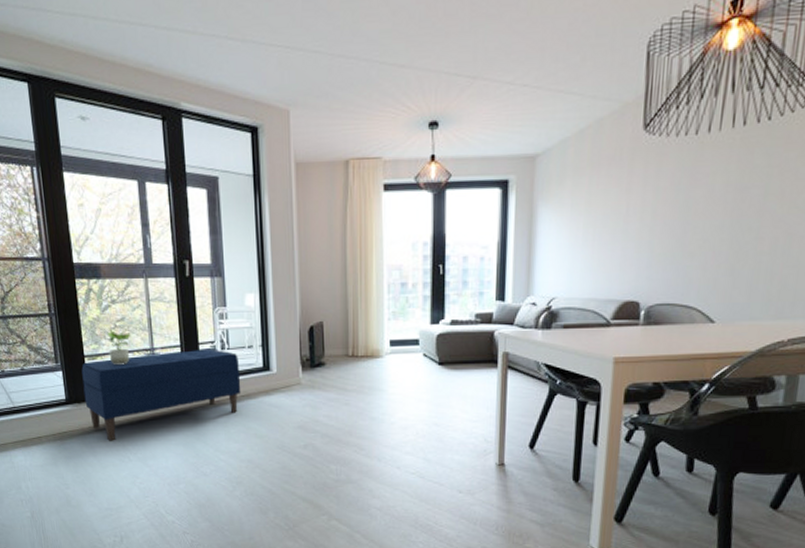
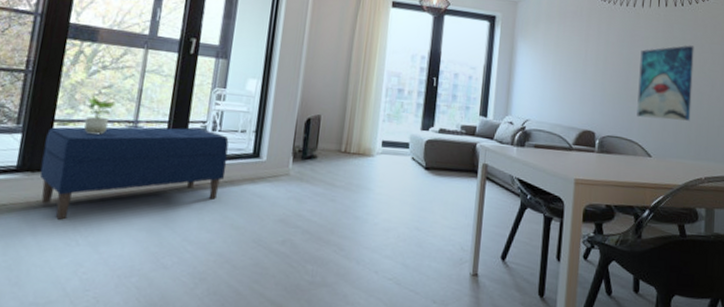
wall art: none [696,173,784,276] -> present [637,45,694,122]

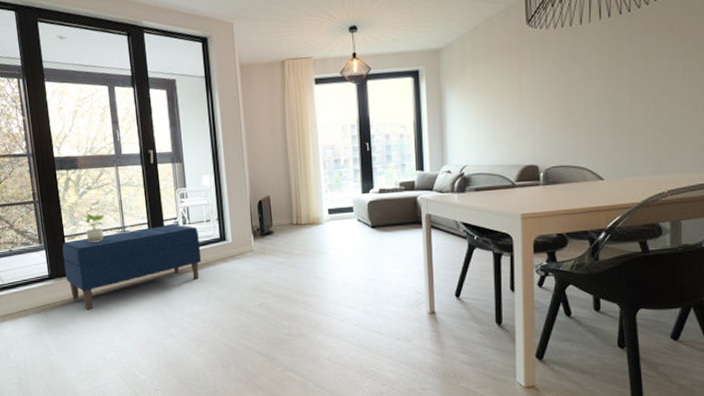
wall art: present [637,45,694,122] -> none [582,53,647,141]

